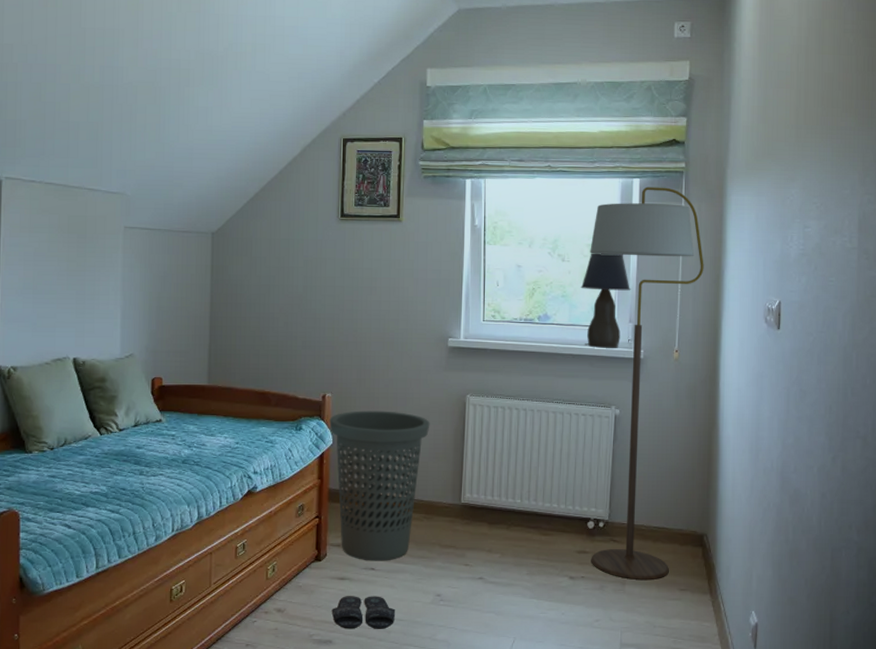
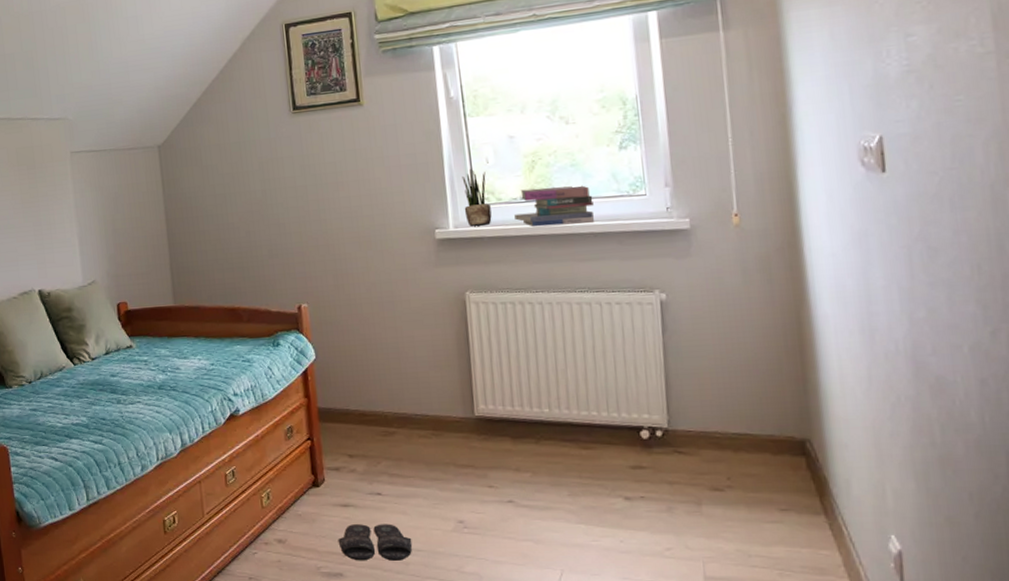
laundry basket: present [329,410,430,561] -> none [309,317,426,485]
potted plant: none [474,288,496,340] -> present [462,168,492,227]
books: none [513,312,575,347] -> present [514,185,594,227]
table lamp: present [580,253,631,349] -> none [594,105,663,223]
floor lamp: present [590,186,704,580] -> none [600,15,762,499]

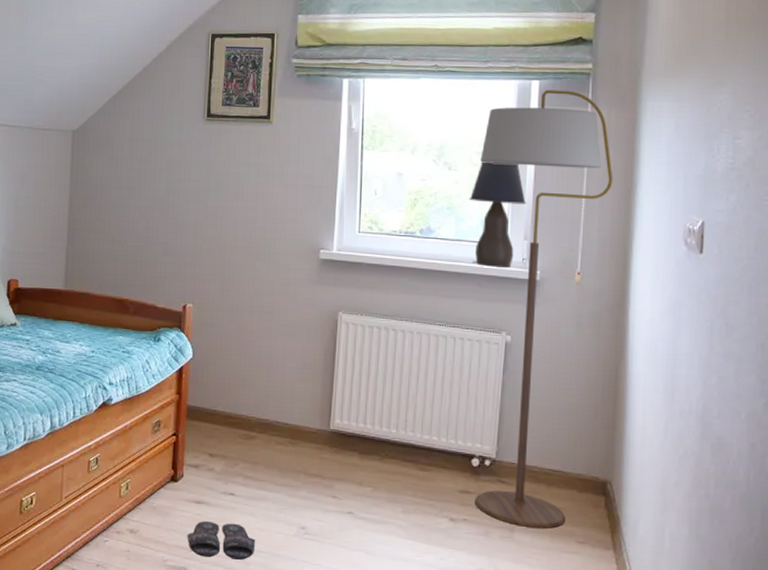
potted plant: present [462,168,492,227] -> none [348,197,373,253]
books: present [514,185,594,227] -> none [392,224,462,264]
table lamp: none [594,105,663,223] -> present [469,161,527,269]
floor lamp: none [600,15,762,499] -> present [474,89,613,529]

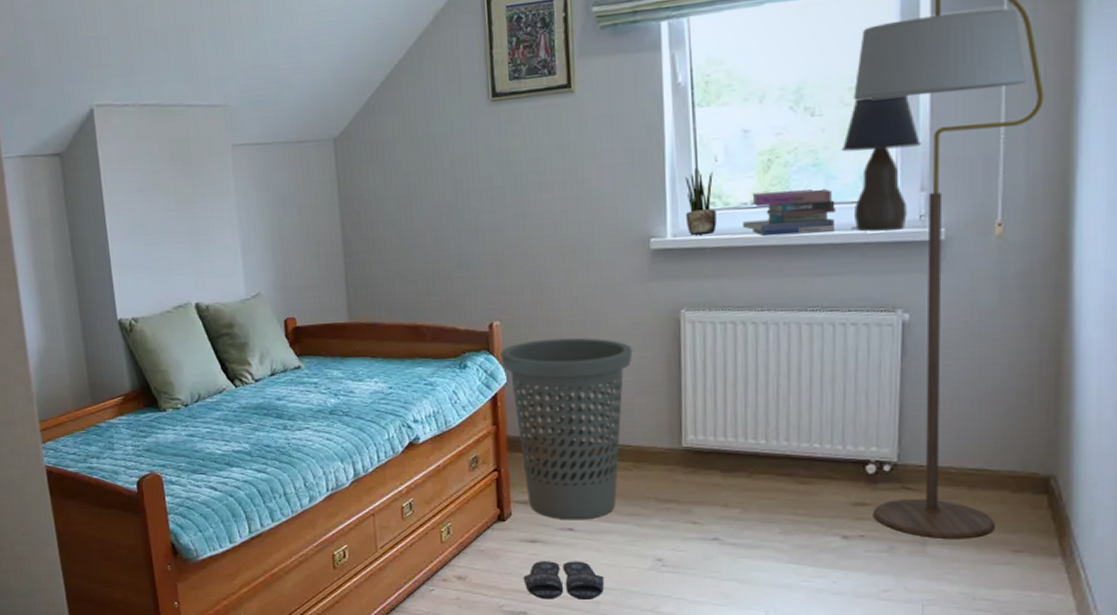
laundry basket: none [189,323,298,487] -> present [500,337,633,520]
potted plant: none [348,197,373,253] -> present [685,167,717,236]
books: none [392,224,462,264] -> present [743,188,835,237]

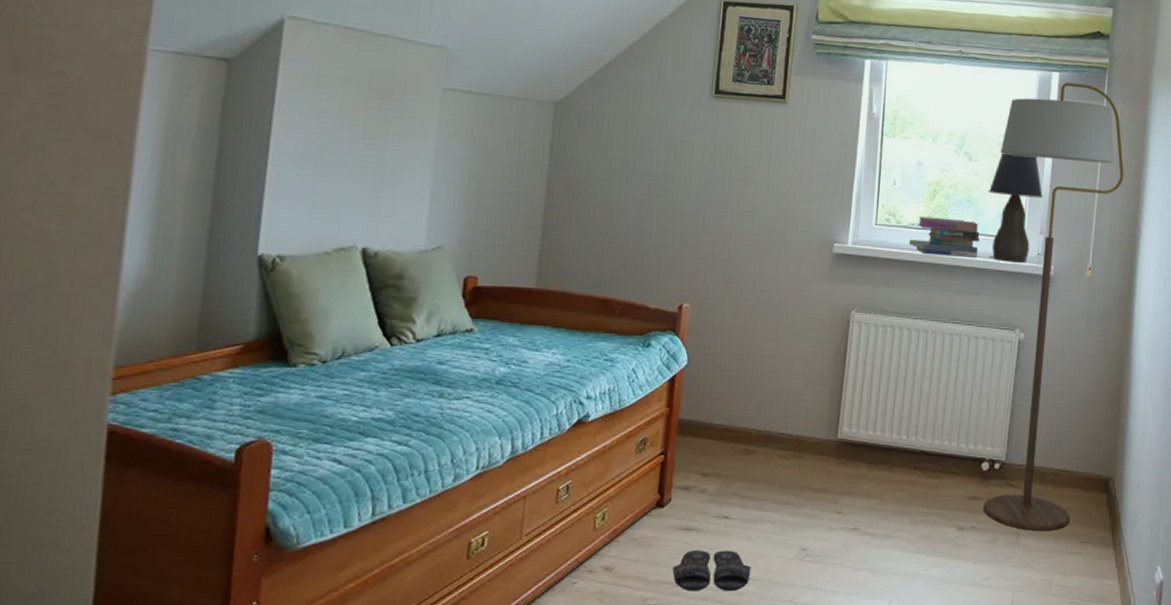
laundry basket: present [500,337,633,520] -> none [685,325,807,508]
potted plant: present [685,167,717,236] -> none [864,187,891,247]

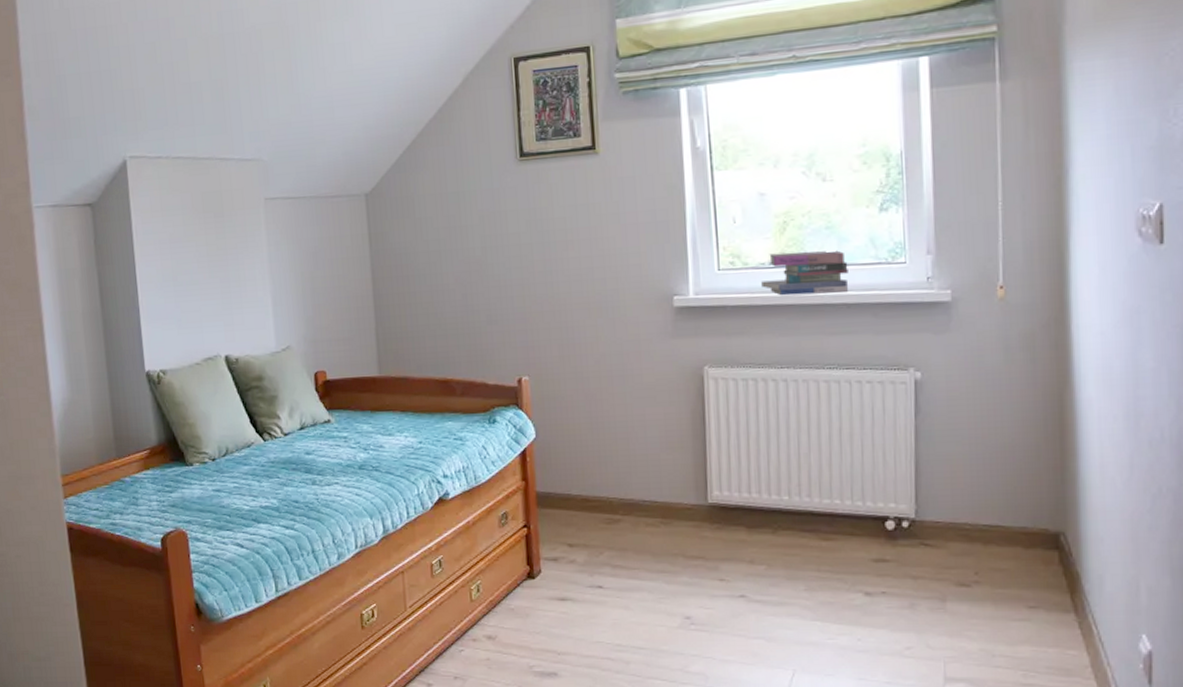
slippers: present [672,550,752,592] -> none [553,619,635,660]
floor lamp: present [983,82,1124,530] -> none [861,62,1037,595]
table lamp: present [988,153,1044,264] -> none [851,162,927,293]

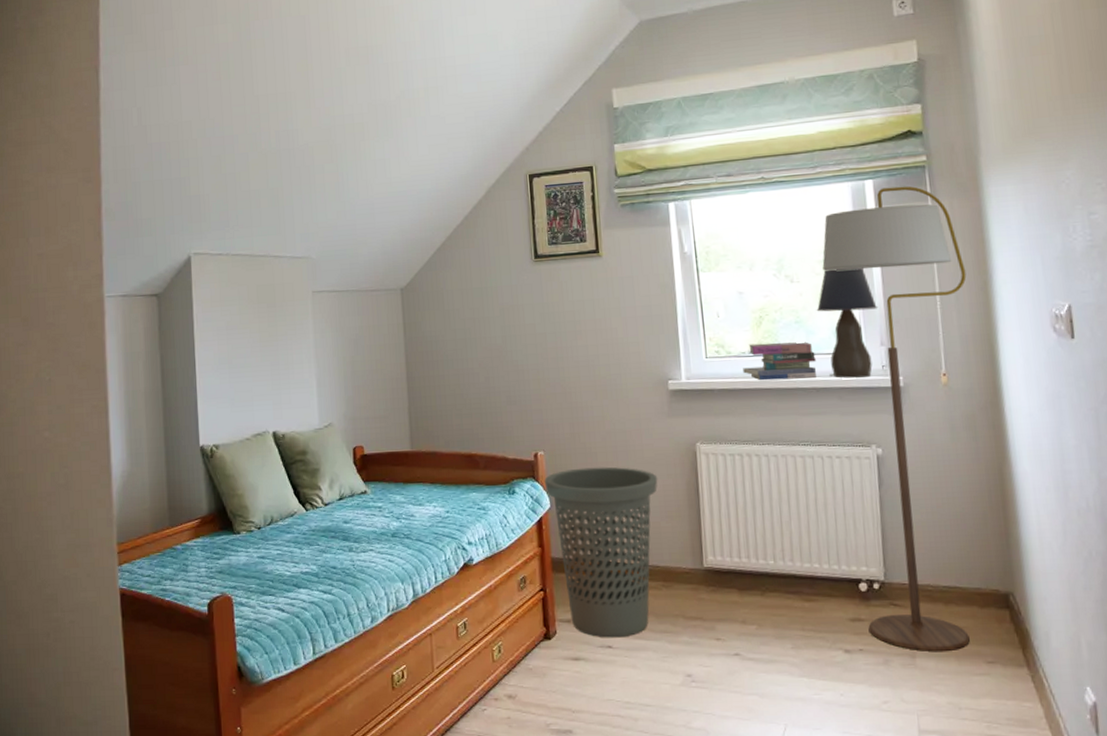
laundry basket: none [529,393,659,578] -> present [544,467,658,638]
table lamp: none [851,162,927,293] -> present [816,267,878,379]
floor lamp: none [861,62,1037,595] -> present [822,186,970,651]

